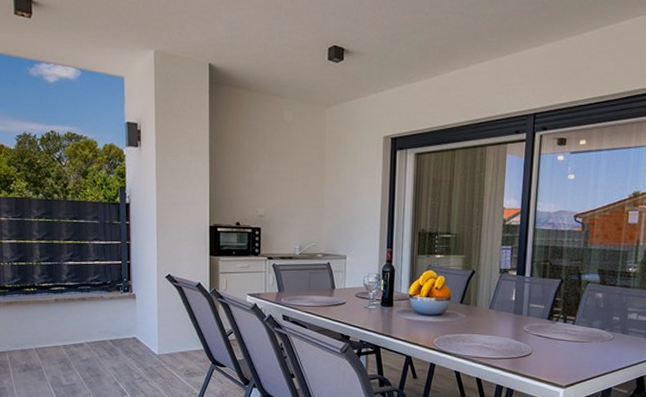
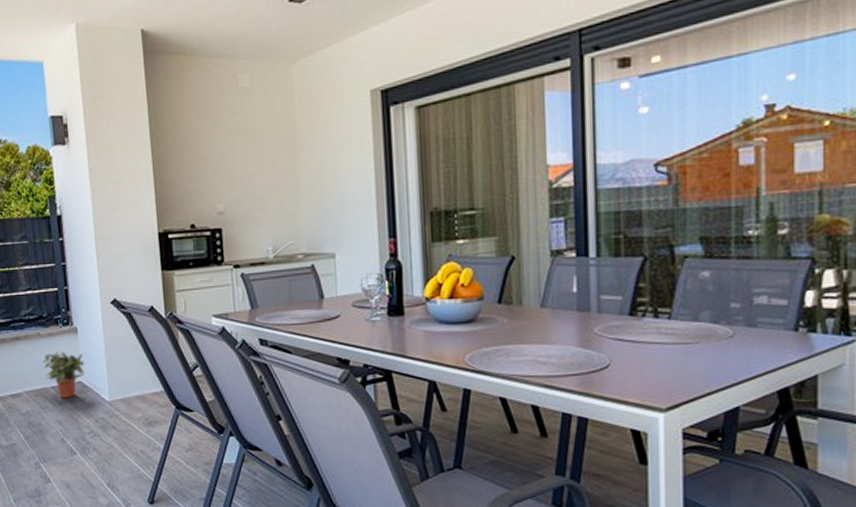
potted plant: none [104,312,140,350] -> present [42,351,85,399]

